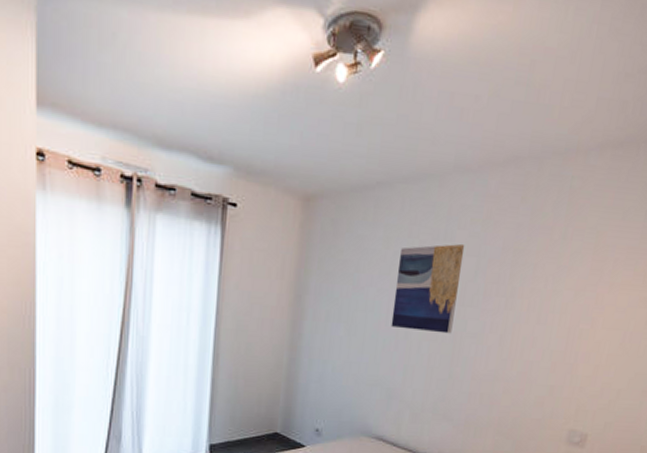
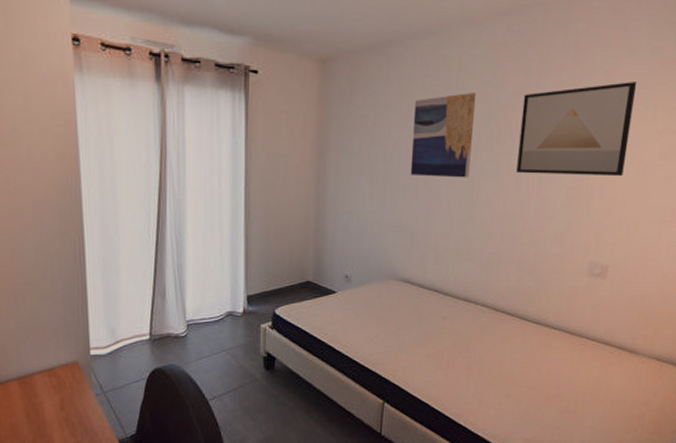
wall art: none [501,245,629,343] -> present [516,82,638,177]

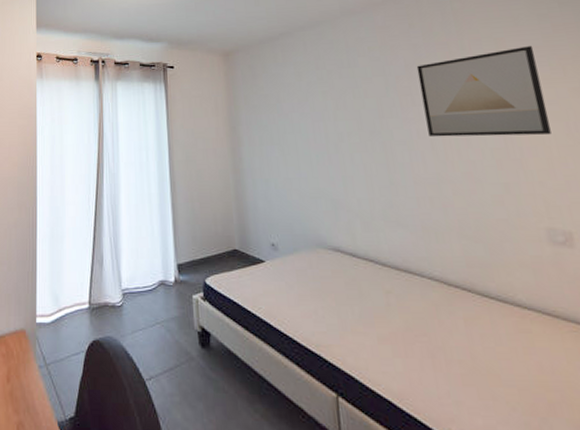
wall art: present [410,91,477,178] -> none [312,67,380,145]

